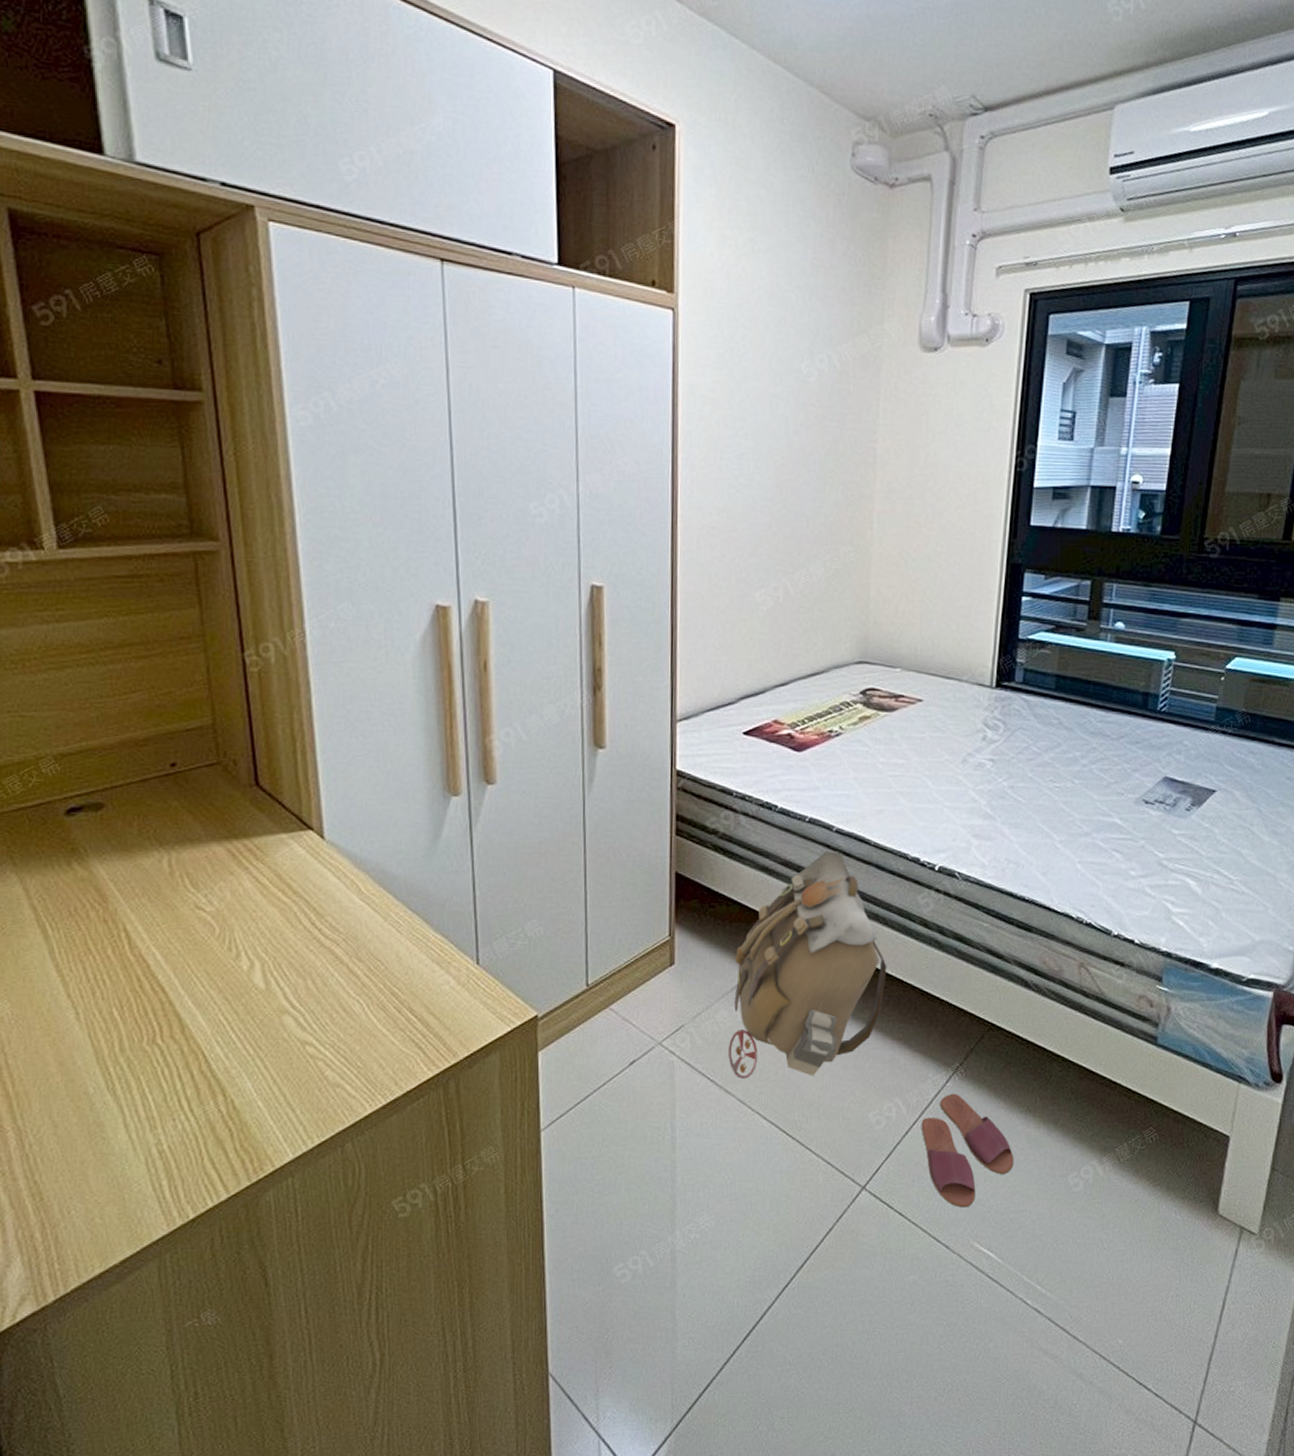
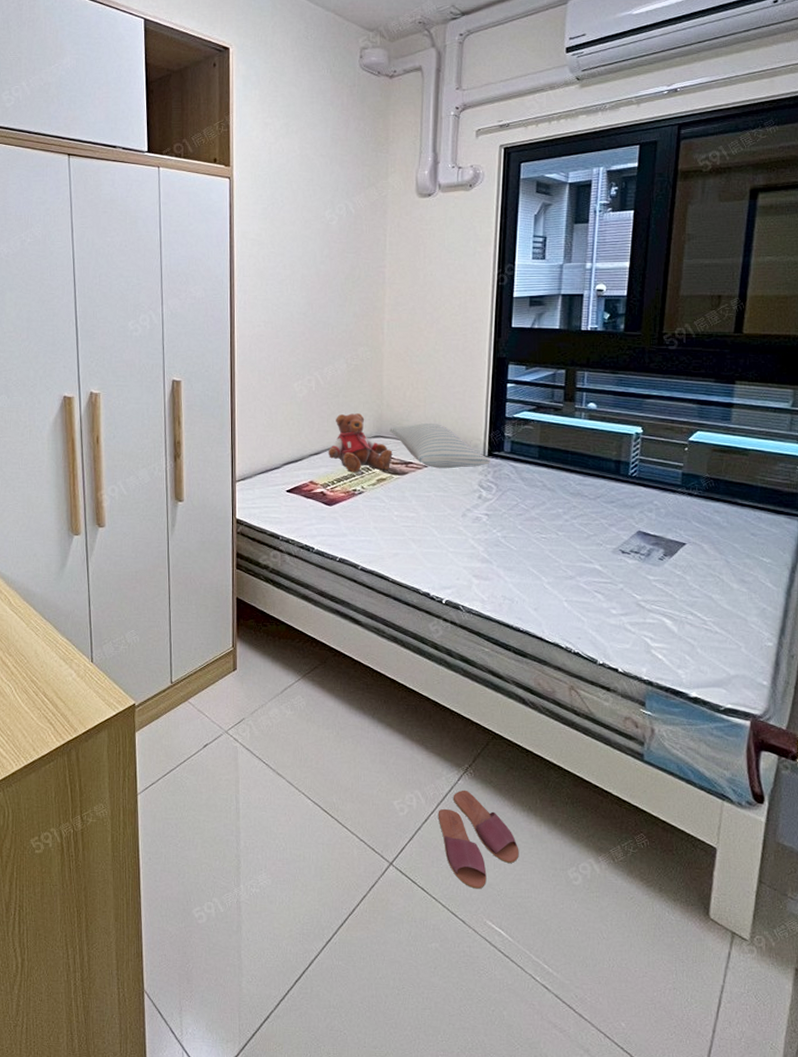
backpack: present [728,851,887,1079] -> none [279,585,406,767]
teddy bear: none [797,632,880,709] -> present [328,413,393,473]
pillow: none [877,646,998,703] -> present [390,423,490,469]

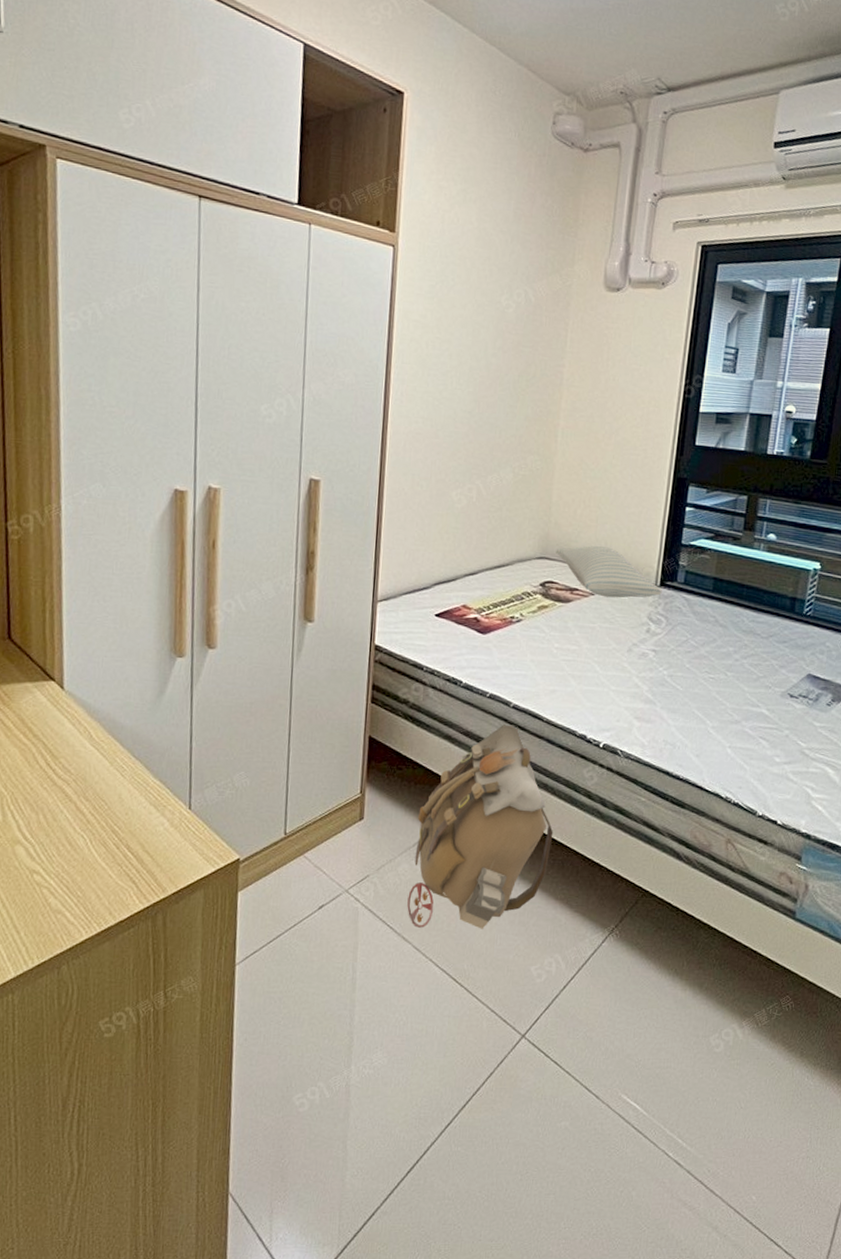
backpack: none [279,585,406,767] -> present [407,724,554,929]
teddy bear: present [328,413,393,473] -> none [485,530,558,598]
slippers: present [438,790,519,889] -> none [578,952,662,1061]

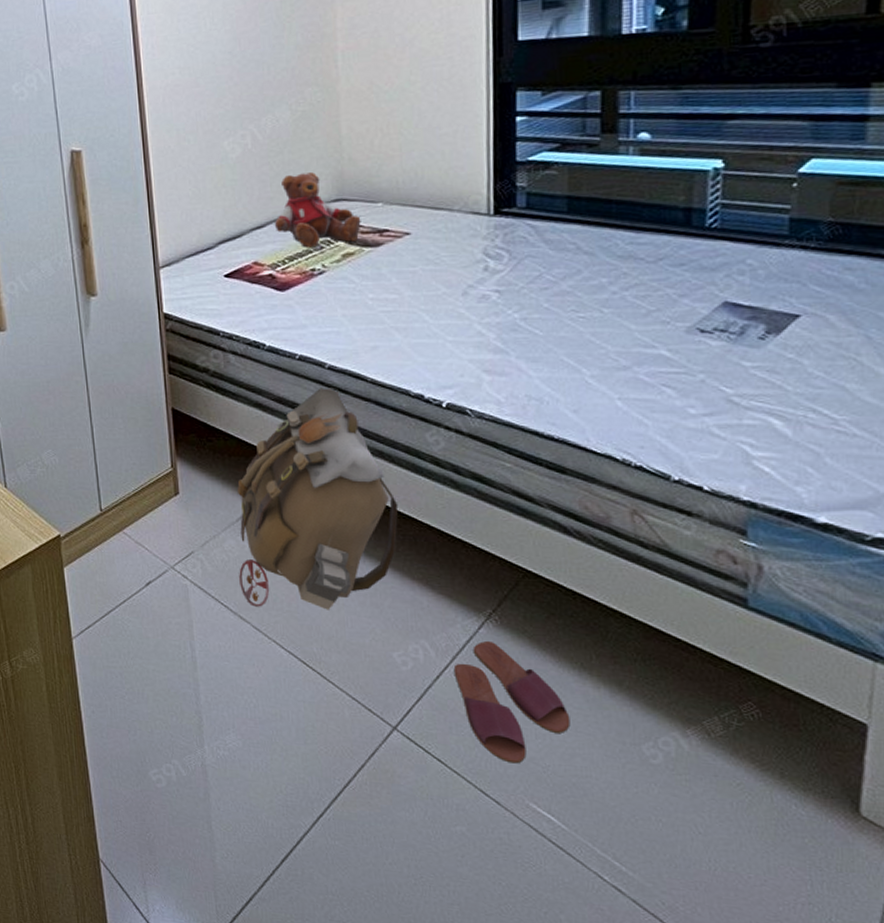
teddy bear: none [485,530,558,598] -> present [274,172,361,248]
pillow: present [556,546,662,598] -> none [354,177,498,236]
slippers: none [578,952,662,1061] -> present [453,640,571,764]

